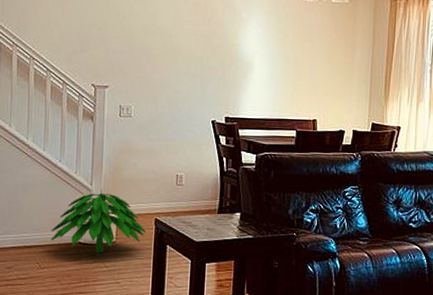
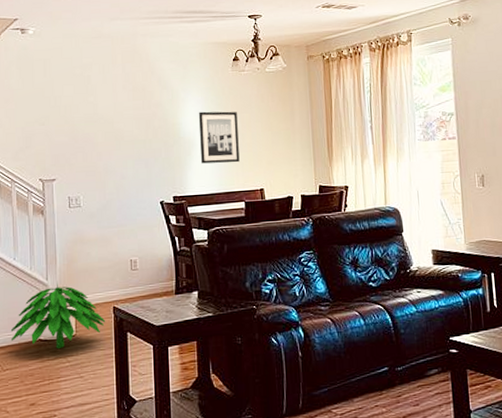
wall art: none [256,35,298,91] -> present [198,111,240,164]

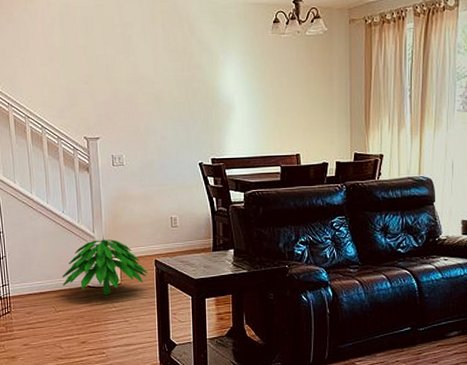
wall art: present [198,111,240,164] -> none [237,75,277,128]

